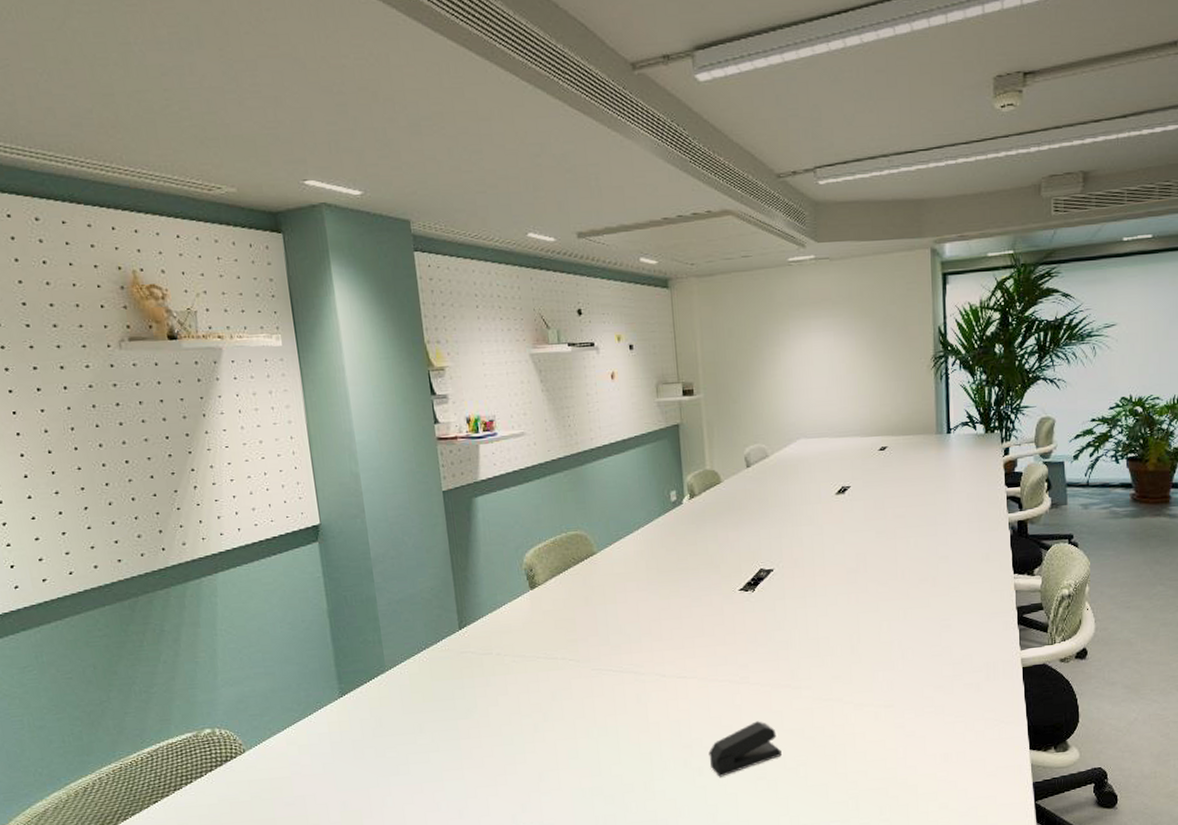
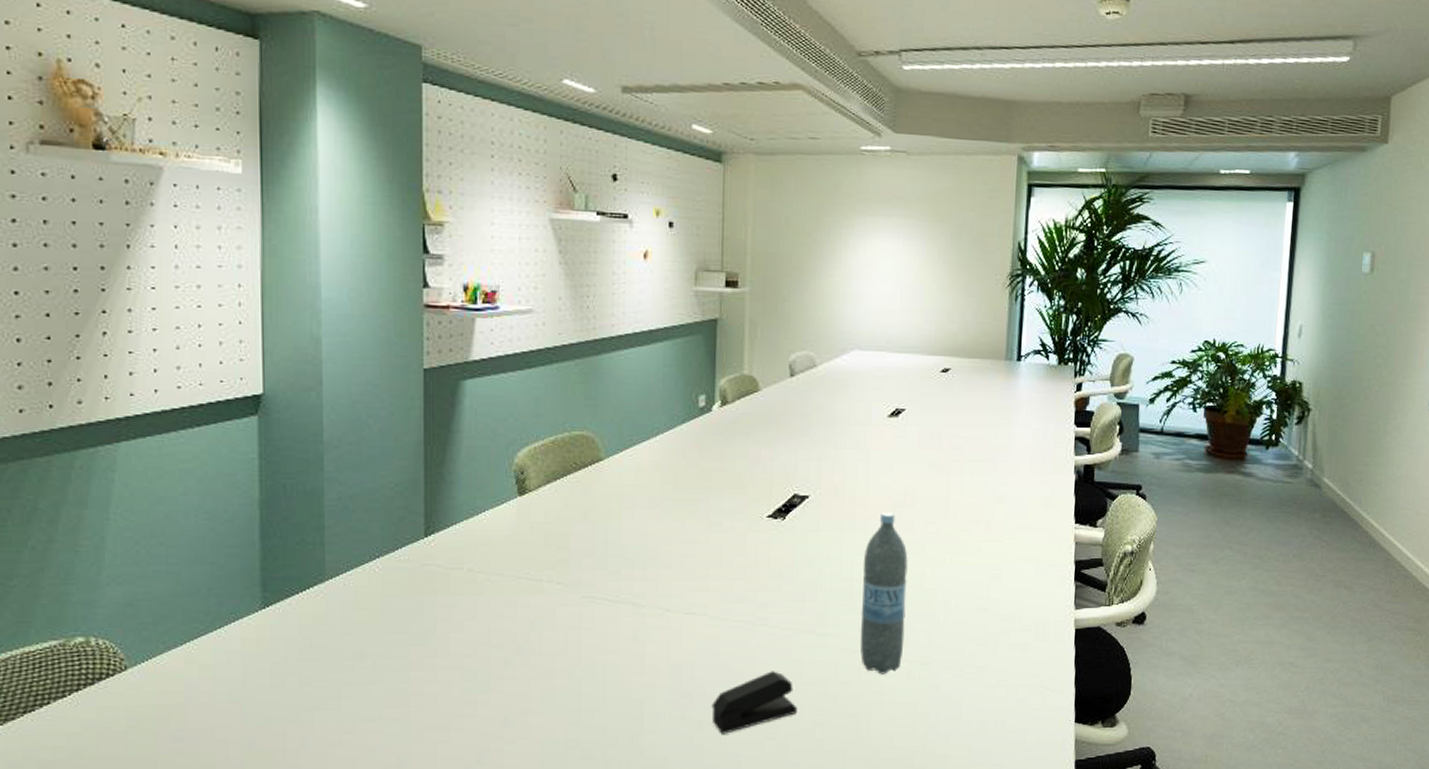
water bottle: none [826,577,869,718] -> present [860,511,908,675]

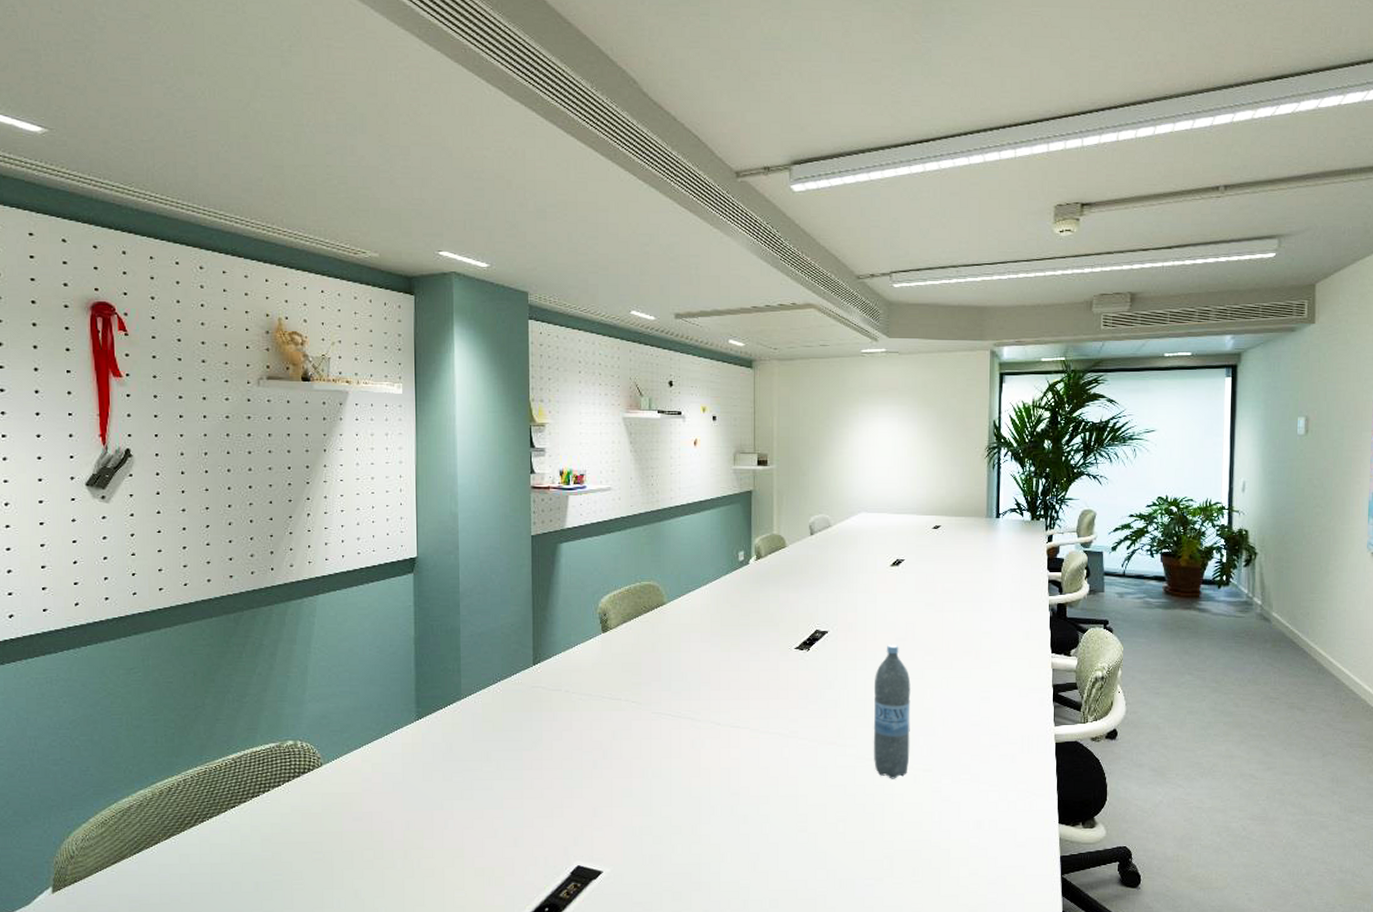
stapler: present [712,671,797,734] -> none [754,775,823,826]

